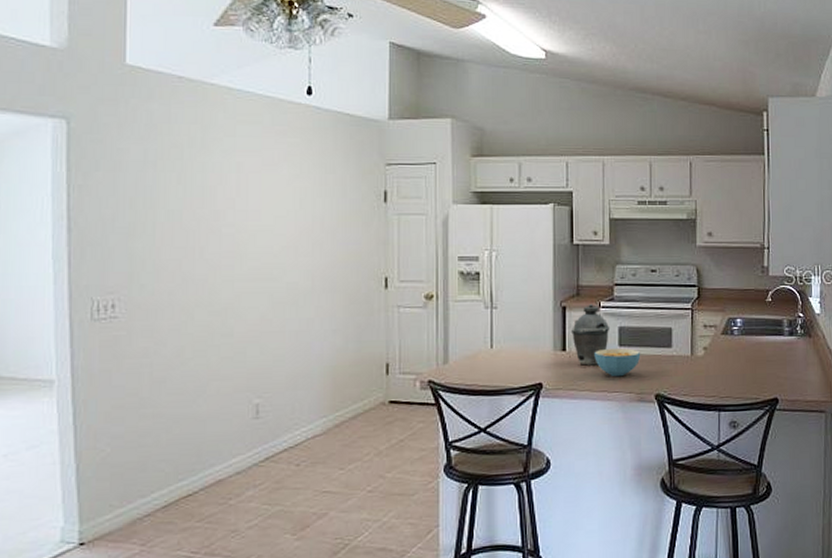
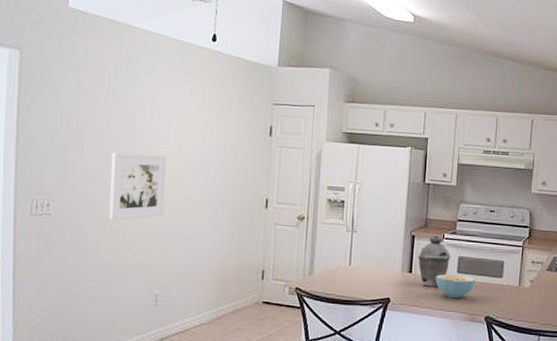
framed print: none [190,234,261,319] -> present [108,152,166,221]

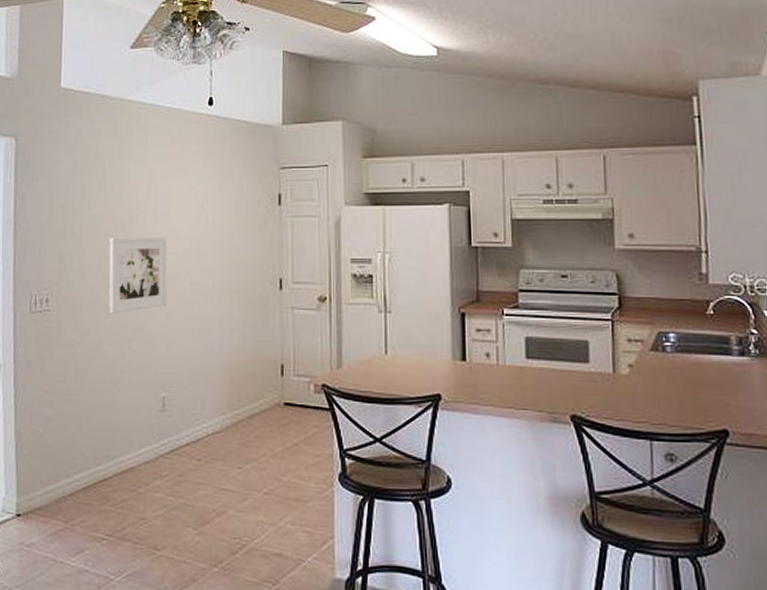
kettle: present [418,234,451,287] -> none [472,310,516,378]
cereal bowl: present [436,274,476,299] -> none [498,361,552,393]

